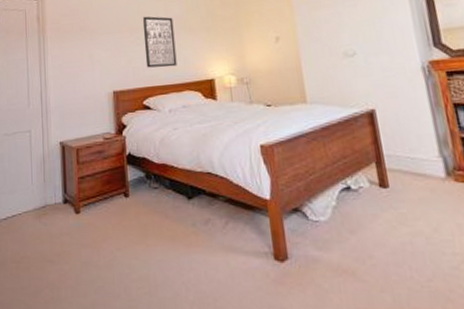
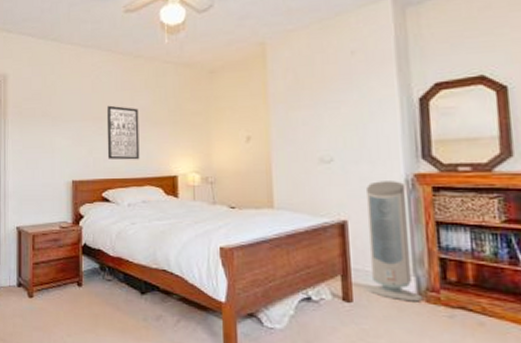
air purifier: none [388,68,452,182] -> present [365,181,424,302]

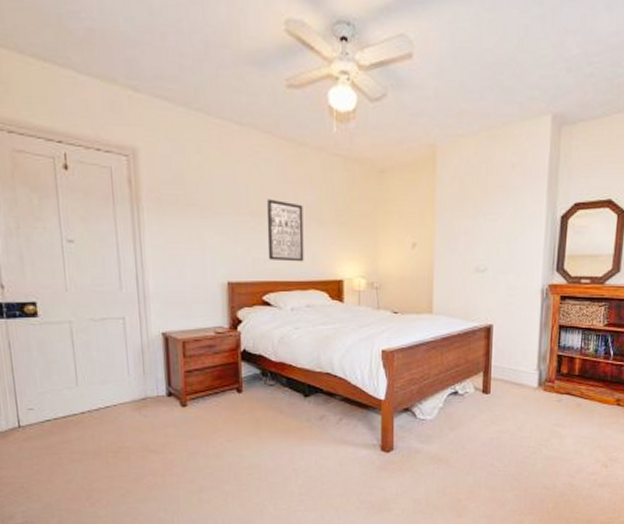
air purifier: present [365,181,424,302] -> none [500,290,542,391]

